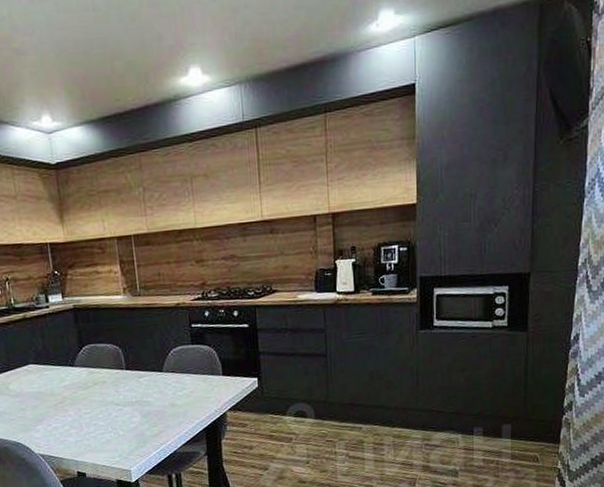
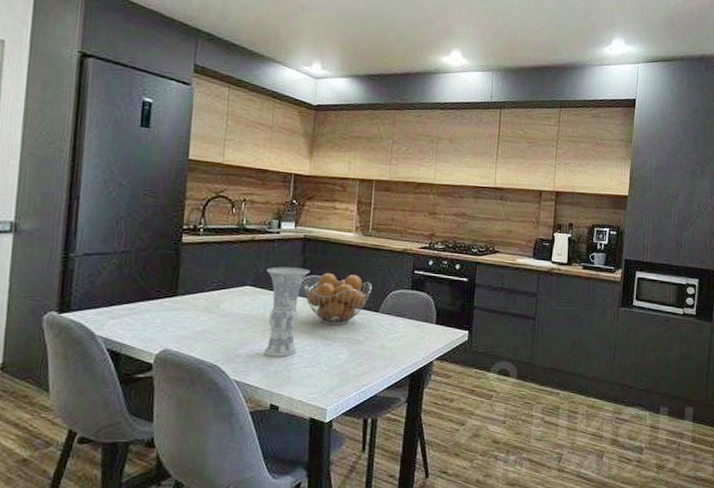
vase: none [45,339,91,428] -> present [264,266,310,357]
fruit basket: none [84,338,152,391] -> present [303,273,372,326]

